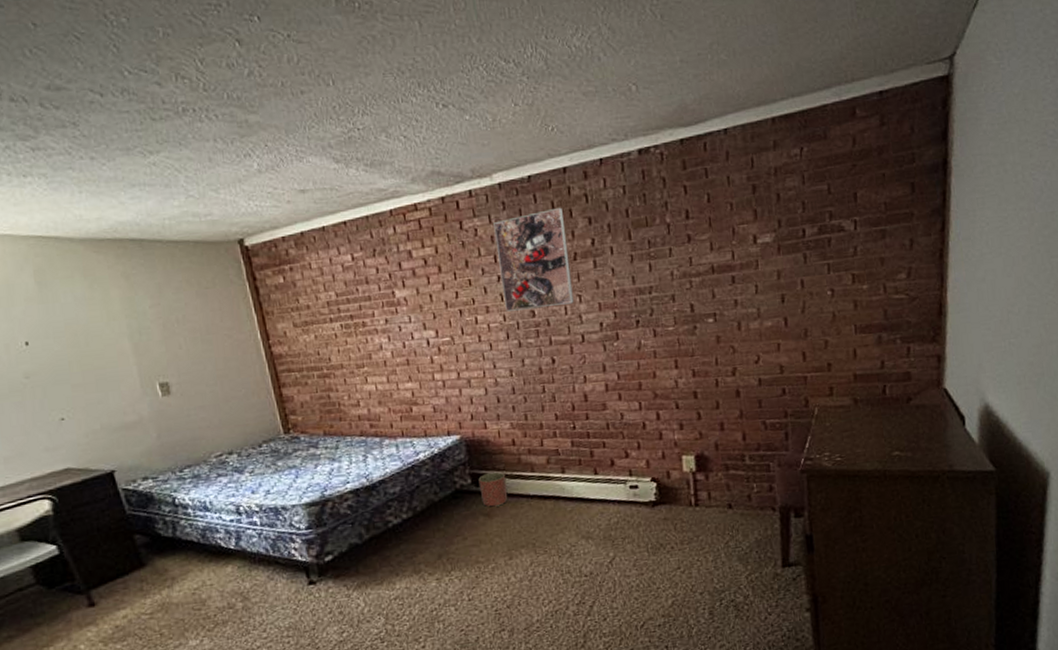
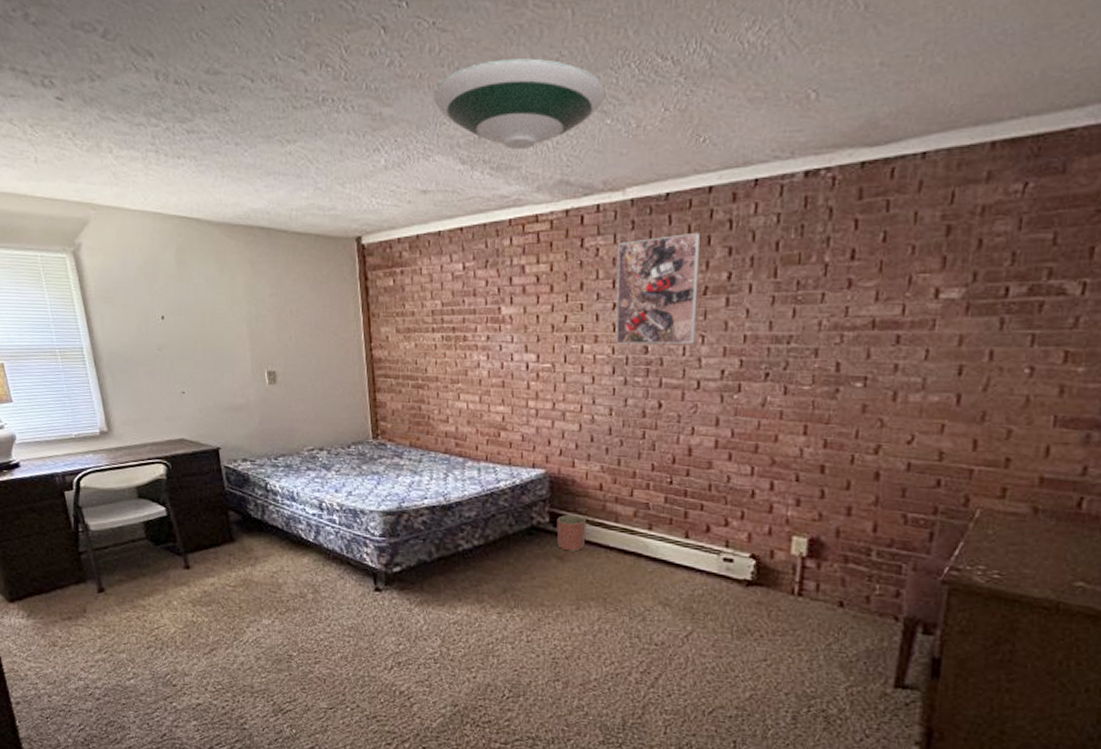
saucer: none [297,65,461,147] -> present [433,58,606,150]

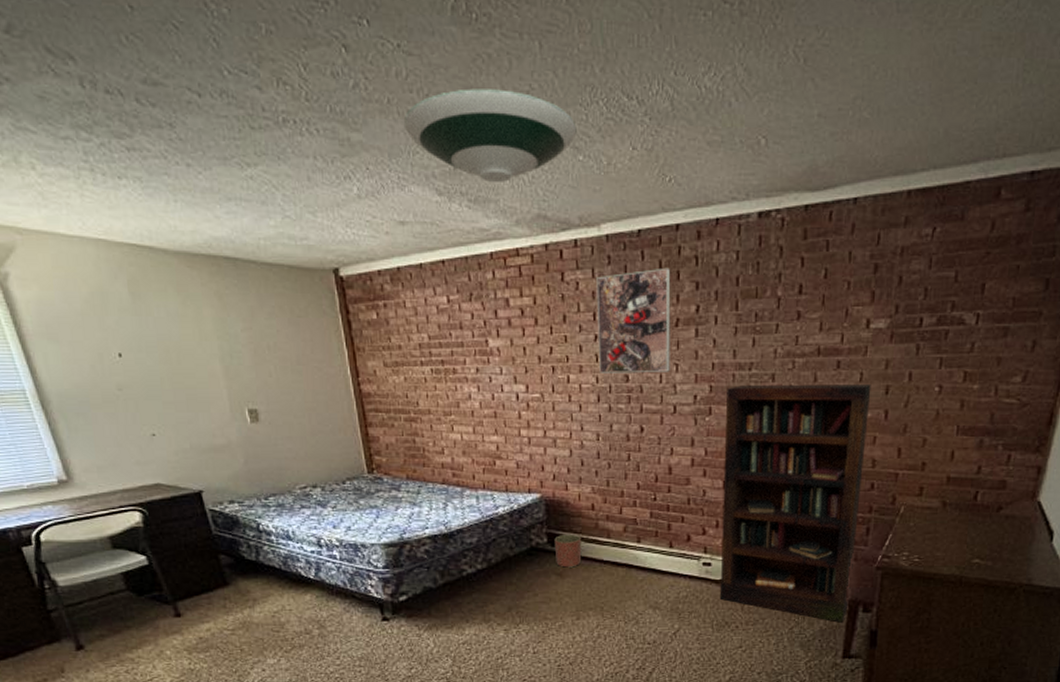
bookcase: none [741,360,940,644] -> present [719,384,871,623]

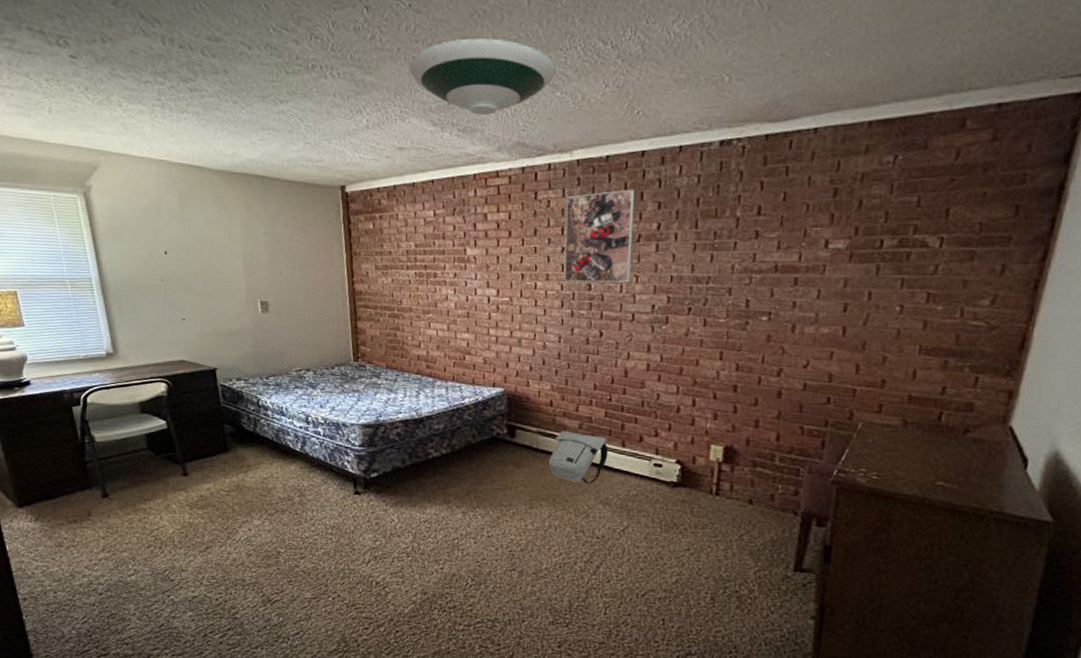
planter: present [554,534,581,568] -> none [513,427,538,459]
backpack: none [594,535,656,589] -> present [549,430,608,484]
bookcase: present [719,384,871,623] -> none [669,297,829,535]

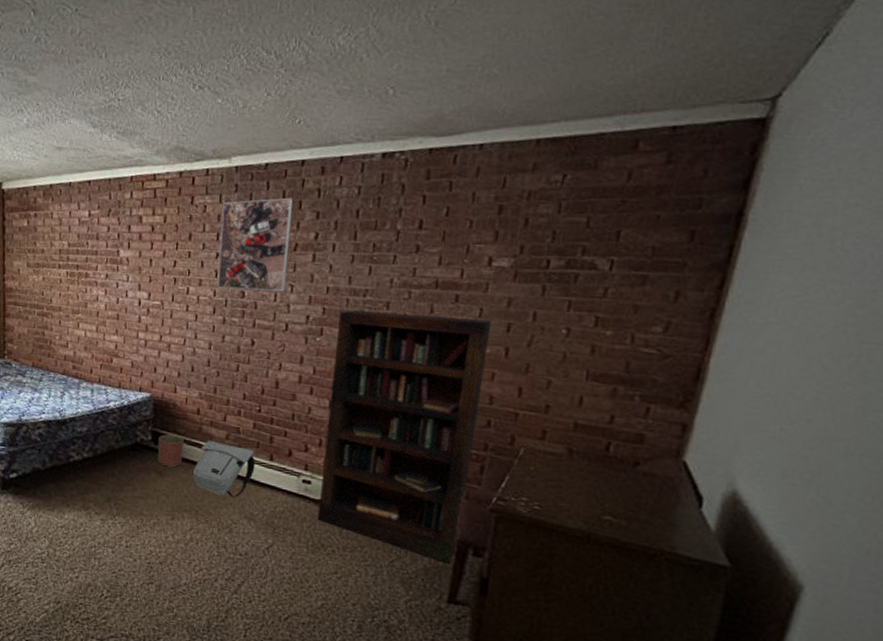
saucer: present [409,38,556,116] -> none [72,43,219,120]
planter: none [513,427,538,459] -> present [157,434,183,468]
bookcase: none [669,297,829,535] -> present [317,310,492,564]

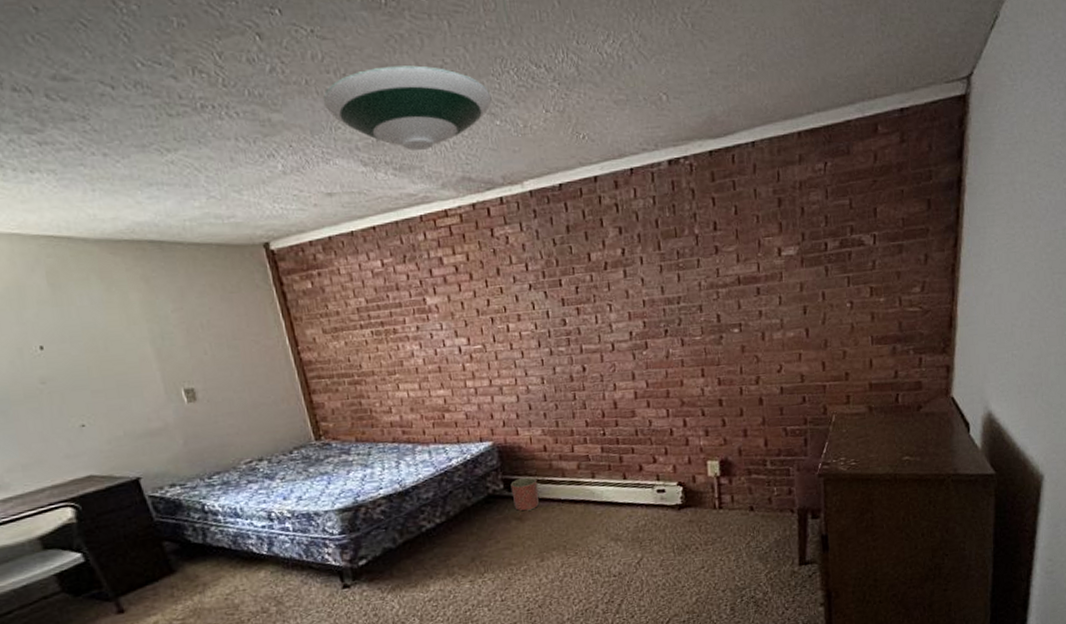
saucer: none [72,43,219,120] -> present [322,65,492,151]
backpack: present [193,440,256,497] -> none [552,471,612,525]
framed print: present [217,197,293,292] -> none [525,216,604,320]
bookcase: present [317,310,492,564] -> none [659,306,799,532]

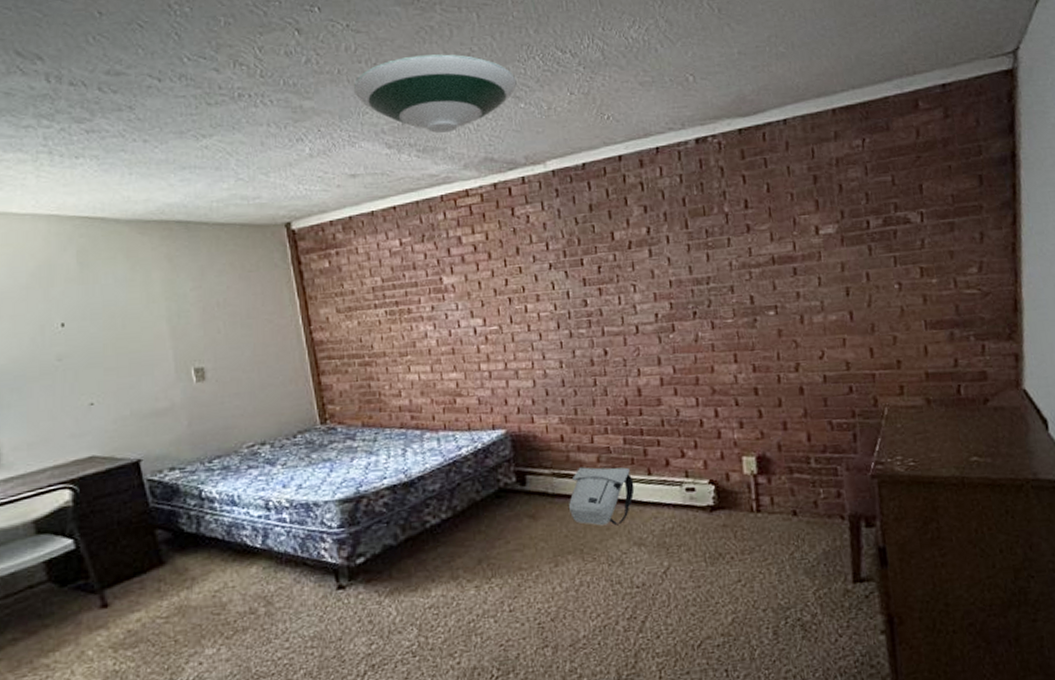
planter: present [510,477,539,511] -> none [523,470,554,508]
backpack: none [552,471,612,525] -> present [569,464,635,526]

